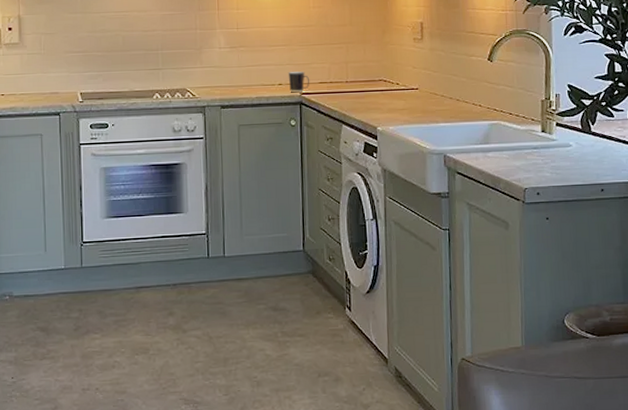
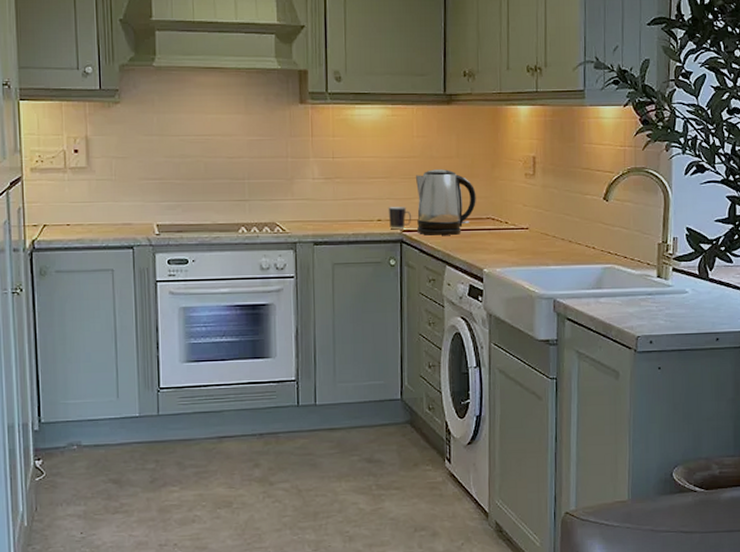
kettle: none [313,36,369,98] -> present [416,169,476,236]

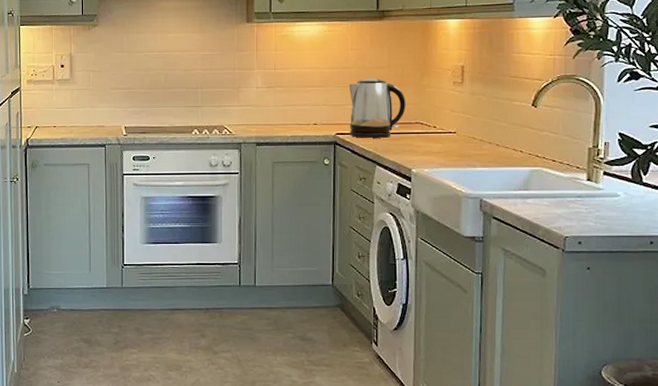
mug: present [388,207,412,230] -> none [323,112,345,133]

